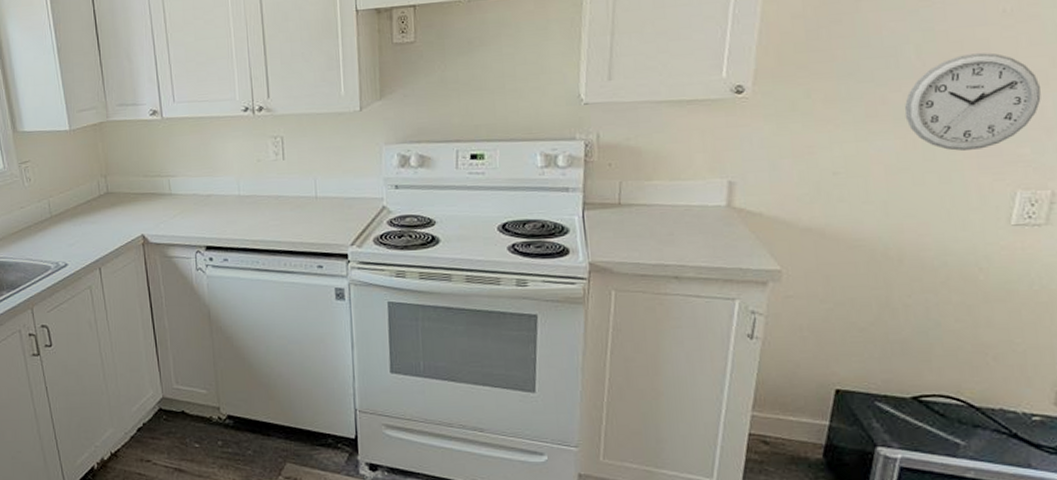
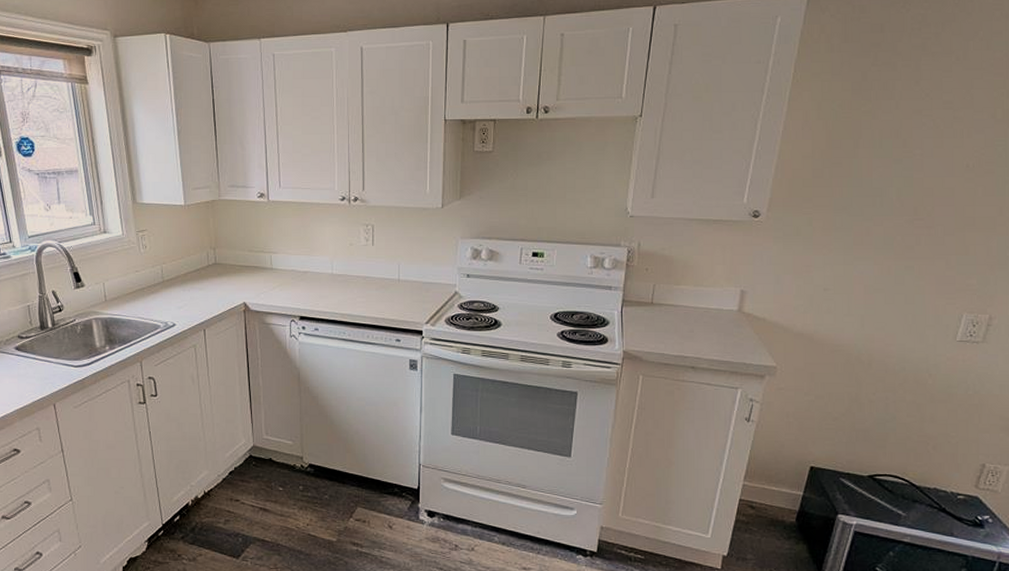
wall clock: present [904,52,1041,151] -> none [884,198,990,278]

